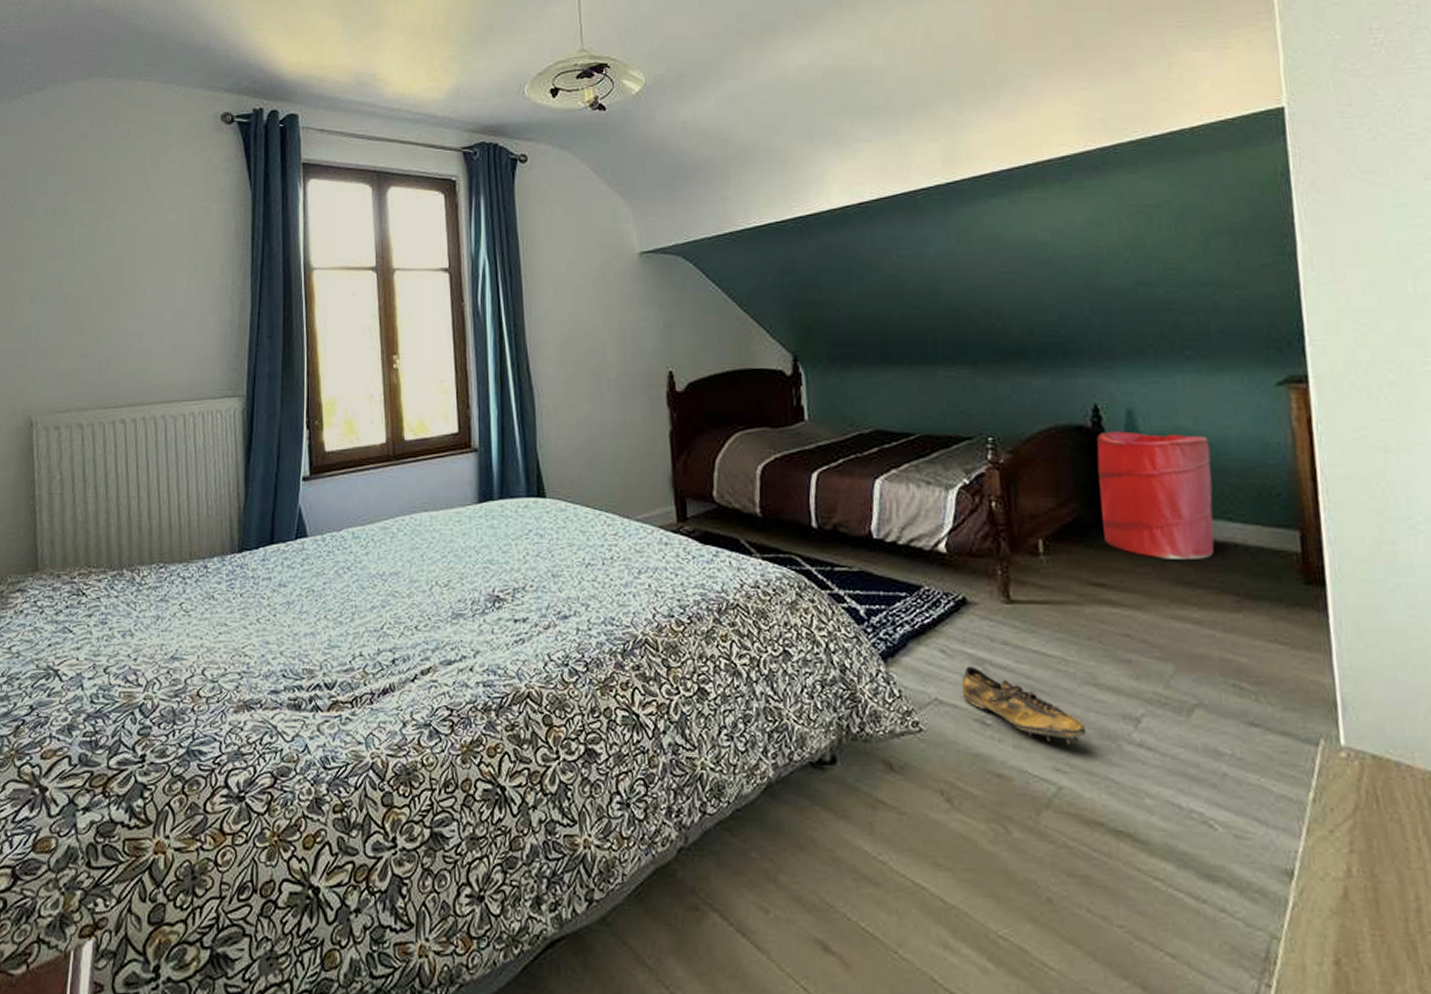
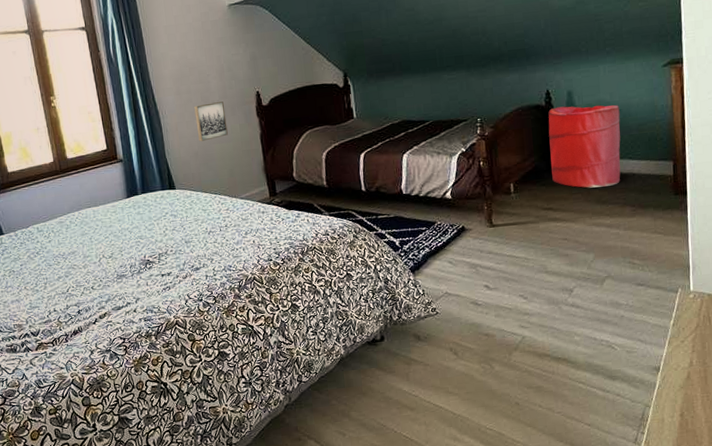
wall art: none [582,381,625,434] -> present [194,101,228,142]
shoe: present [961,665,1087,743] -> none [462,269,540,310]

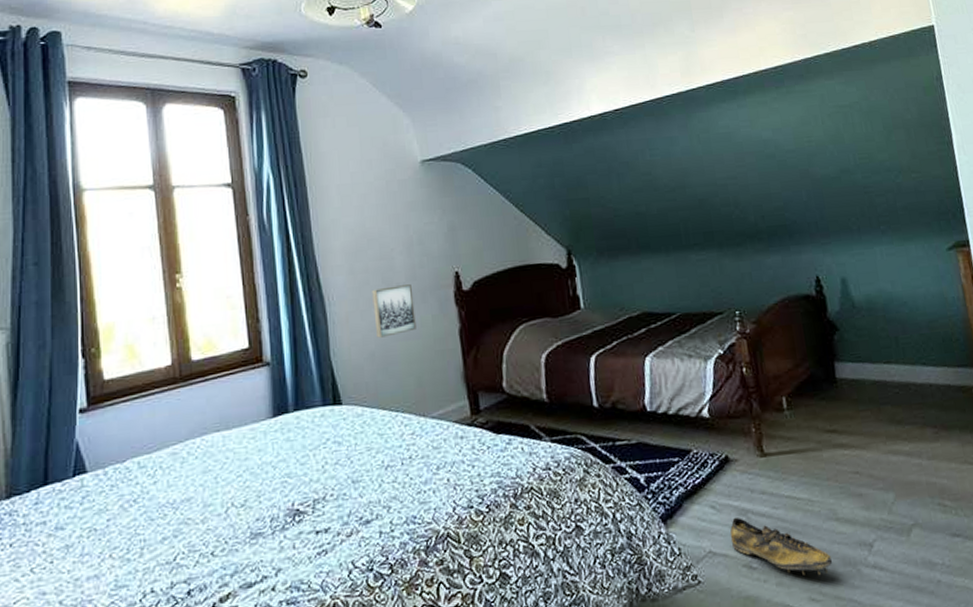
shoe: none [462,269,540,310] -> present [729,516,833,575]
laundry hamper: present [548,105,621,188] -> none [820,296,915,403]

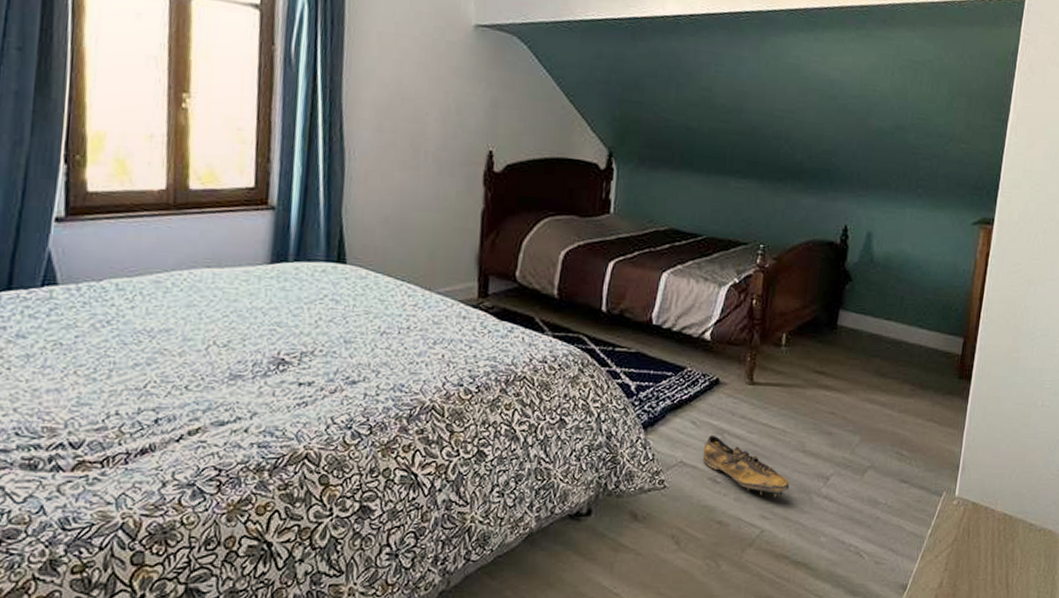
wall art: present [372,284,416,338] -> none [395,152,441,204]

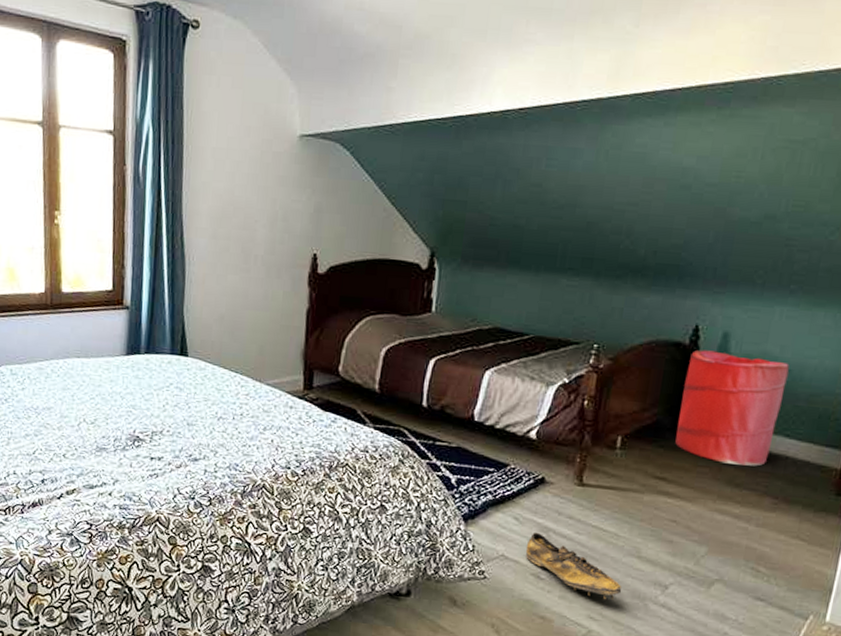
laundry hamper: none [831,248,919,356] -> present [675,350,790,466]

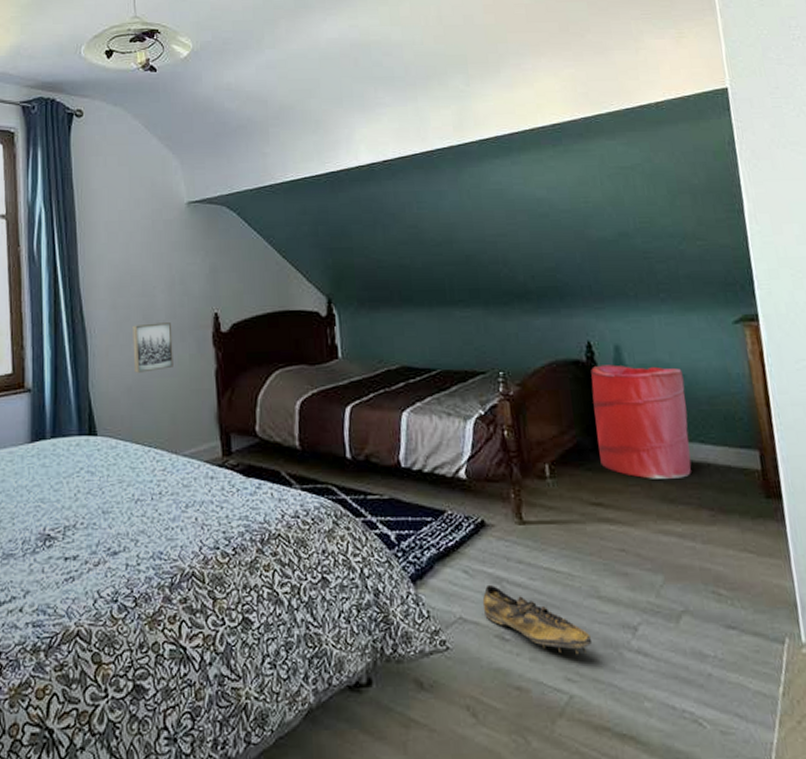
wall art: none [228,257,269,304] -> present [132,323,173,373]

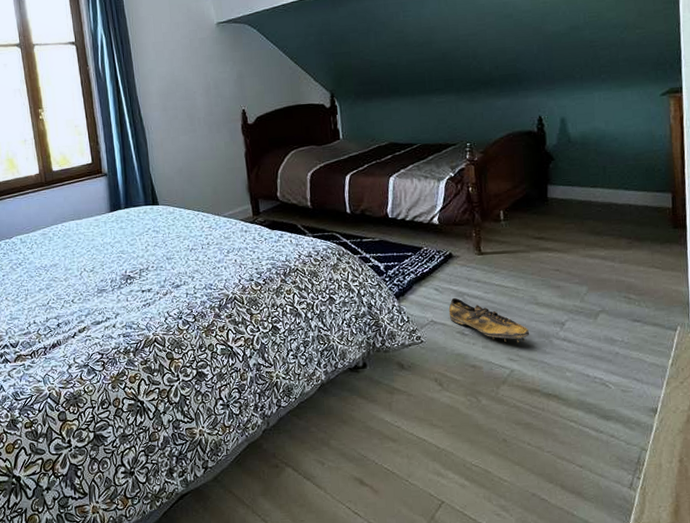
wall art: present [132,323,173,373] -> none [180,119,213,158]
laundry hamper: present [591,365,692,479] -> none [540,133,616,218]

